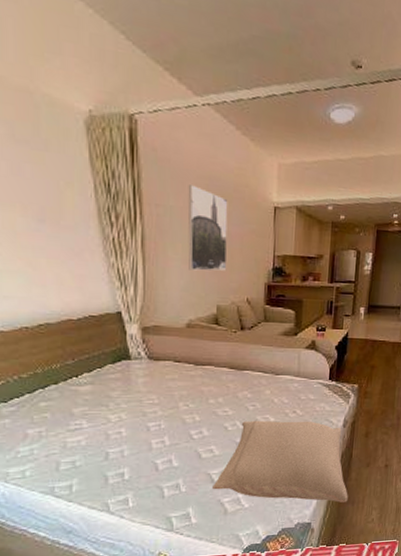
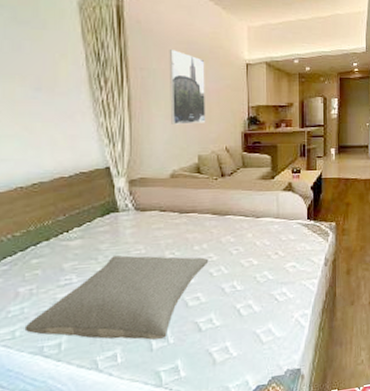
pillow: none [34,404,224,487] -> present [24,255,209,340]
pillow: present [212,420,348,503] -> none [200,261,336,345]

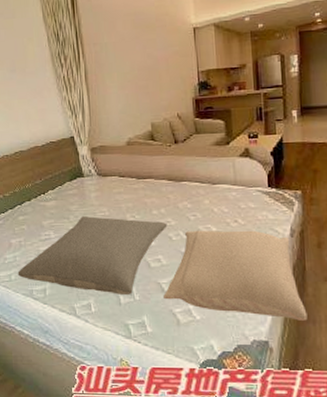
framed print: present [169,50,206,124] -> none [118,22,157,95]
pillow: none [200,261,336,345] -> present [163,230,308,321]

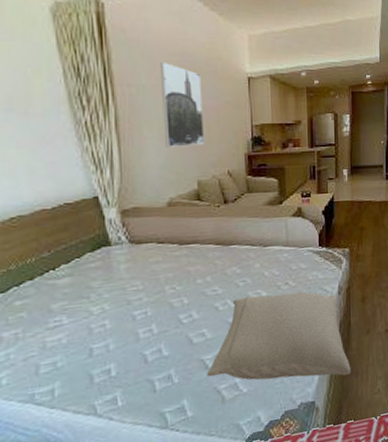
pillow: present [17,216,167,294] -> none [11,291,214,383]
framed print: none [118,22,157,95] -> present [159,62,205,147]

